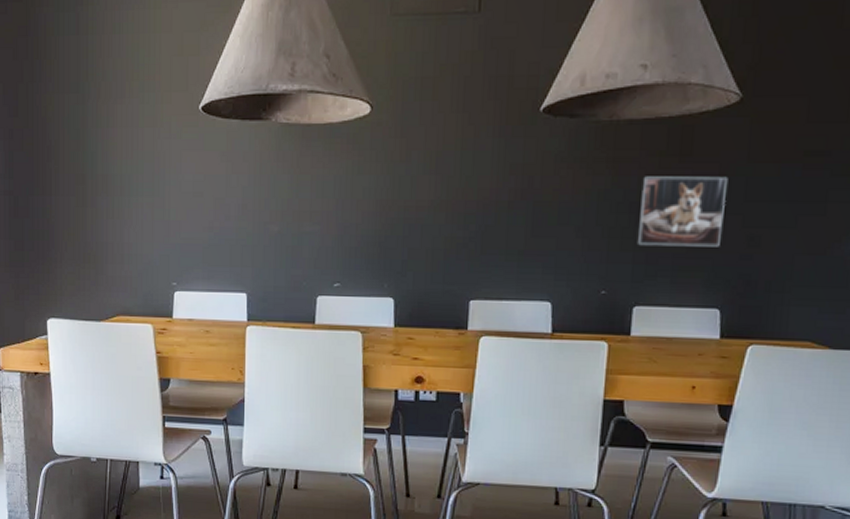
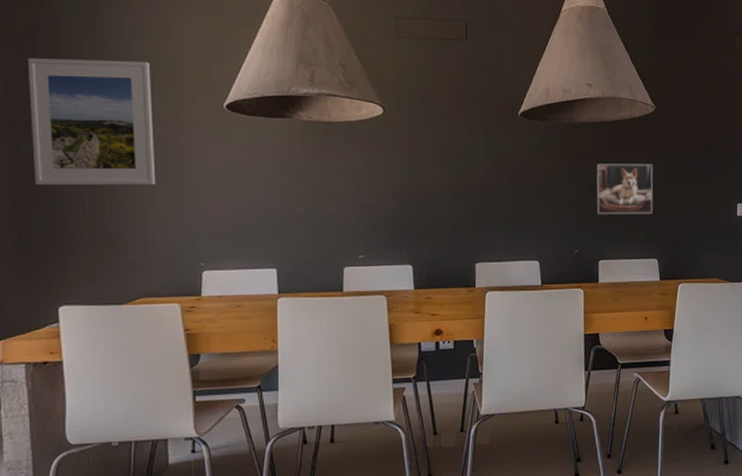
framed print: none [21,59,133,197] -> present [27,58,156,186]

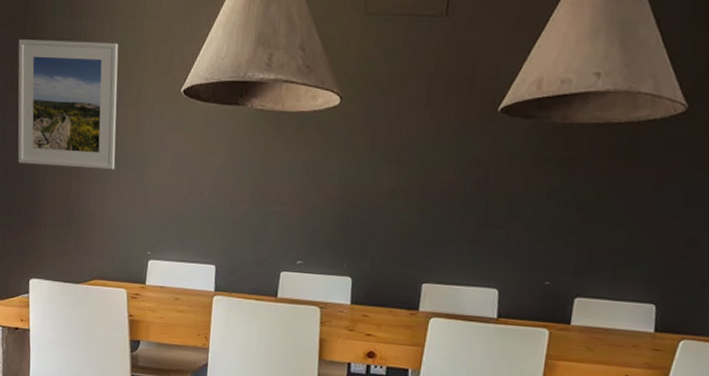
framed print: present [596,164,653,215] -> none [581,177,671,247]

